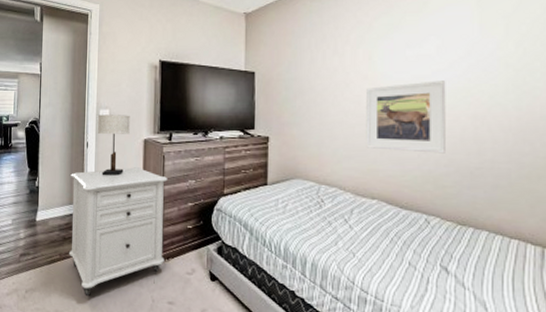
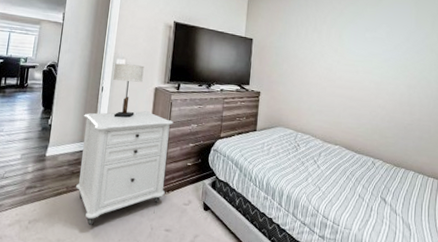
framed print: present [366,81,446,154] -> none [333,57,392,112]

